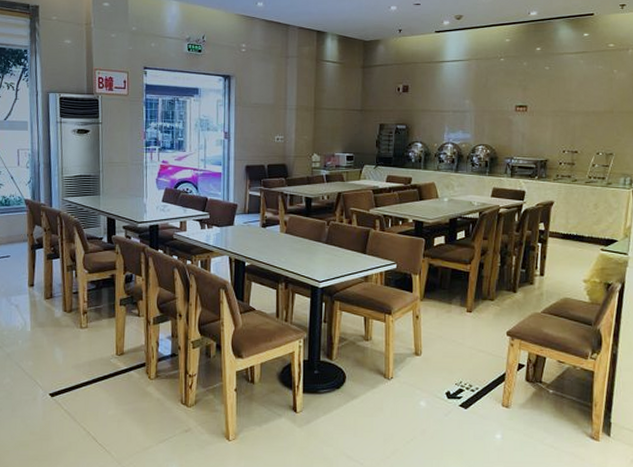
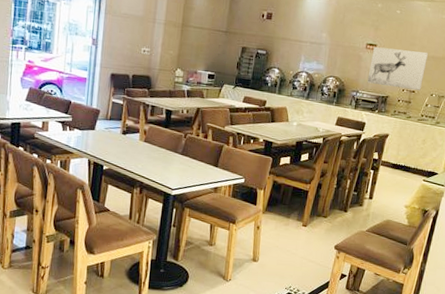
wall art: none [521,107,588,151] -> present [367,46,429,91]

